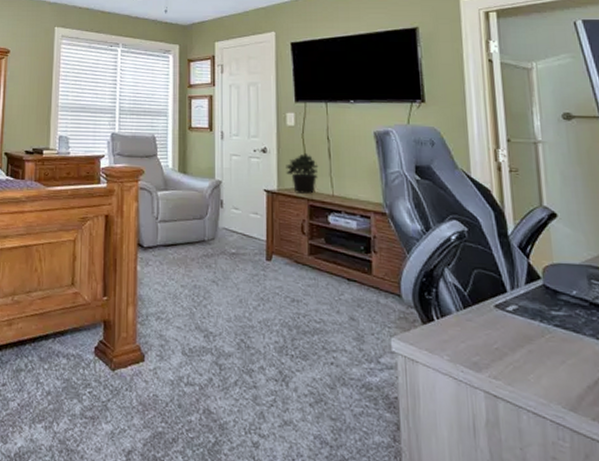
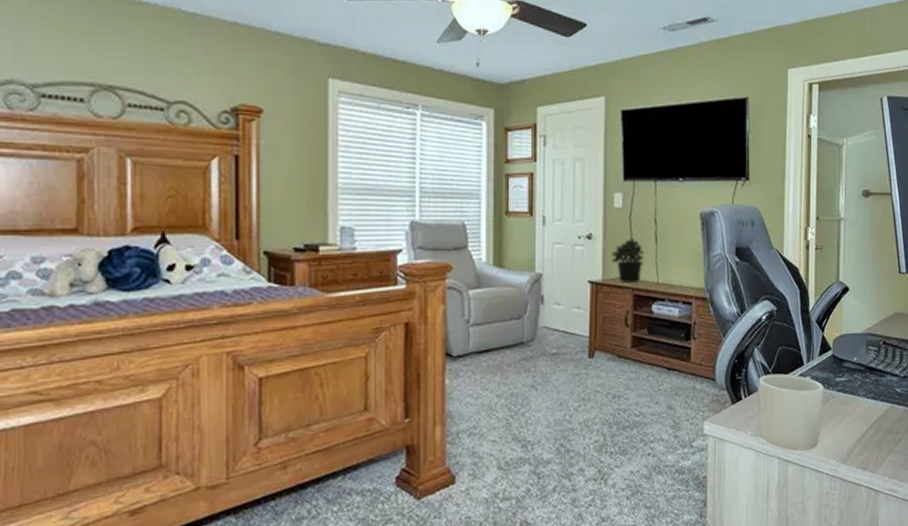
mug: none [451,297,538,389] -> present [757,373,825,451]

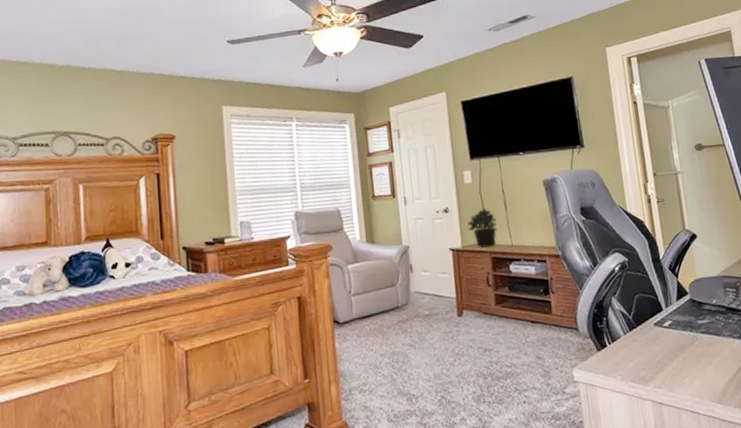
mug: present [757,373,825,451] -> none [620,319,691,393]

